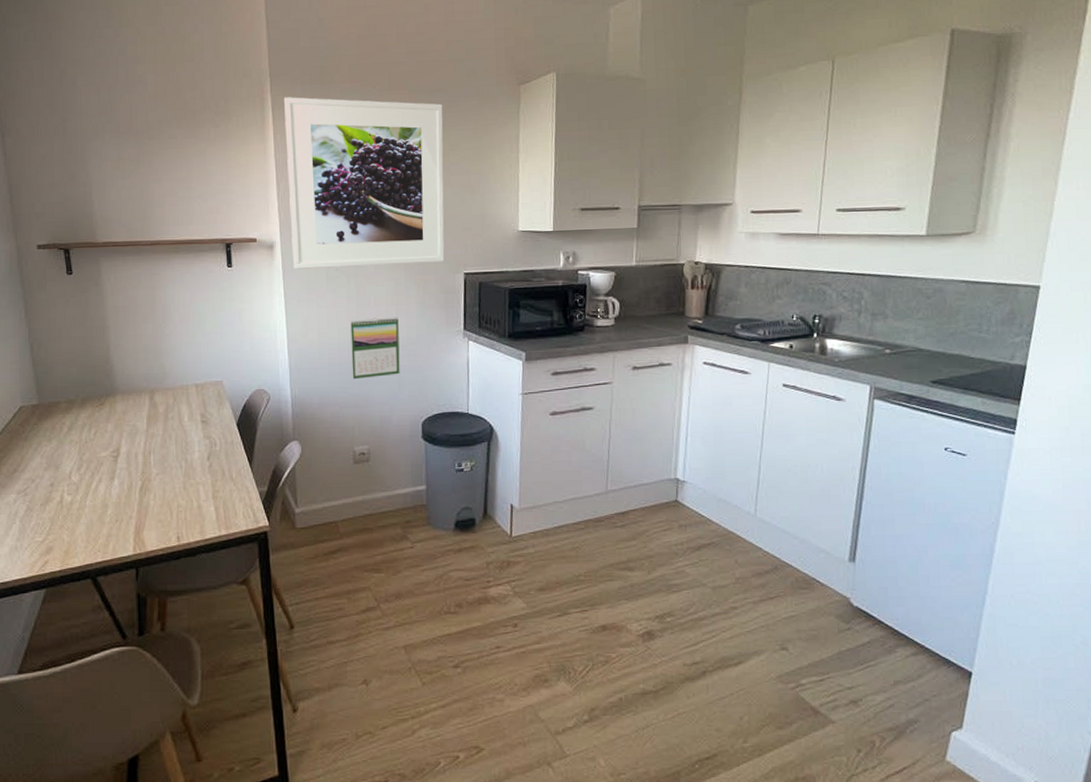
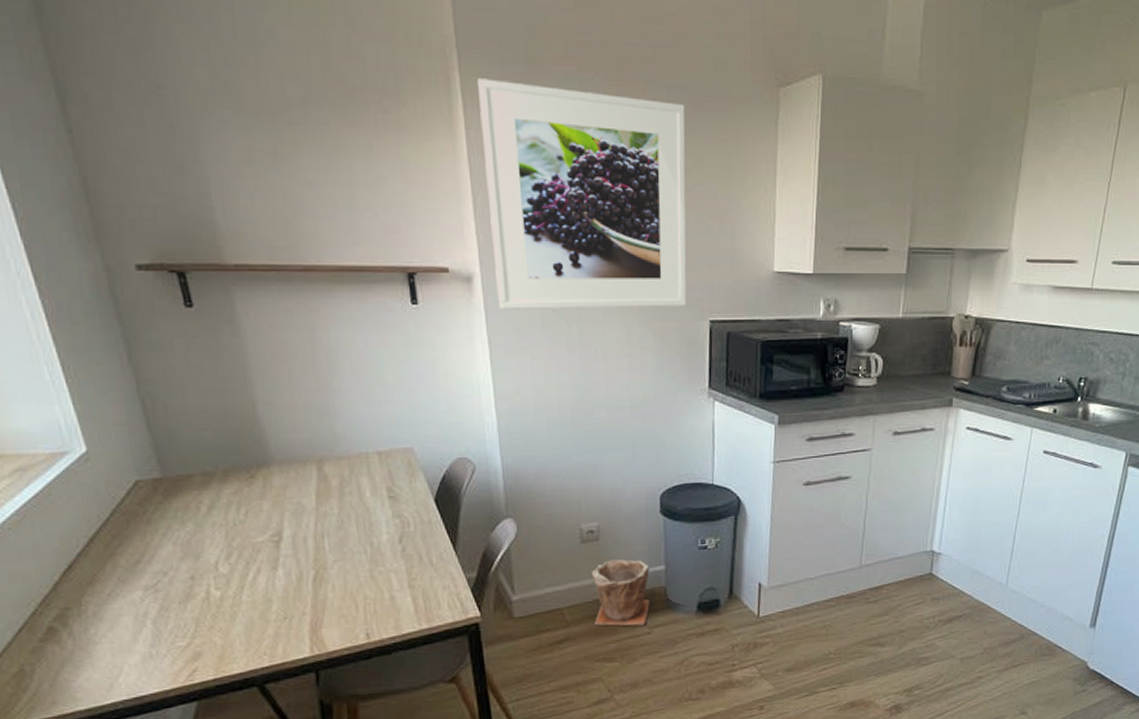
calendar: present [350,317,400,379] -> none [573,371,634,445]
plant pot: none [362,479,413,540] -> present [591,559,650,626]

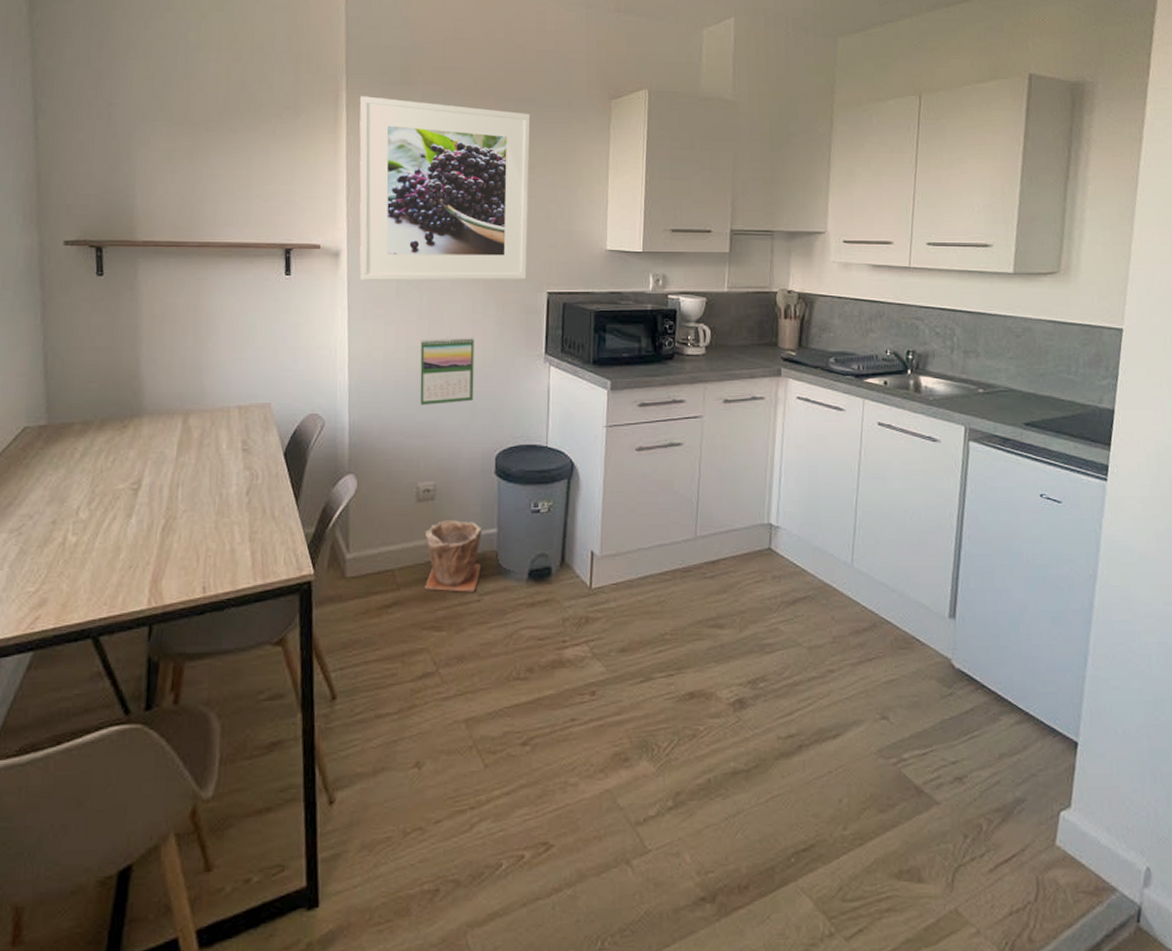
calendar: none [573,371,634,445] -> present [420,337,474,405]

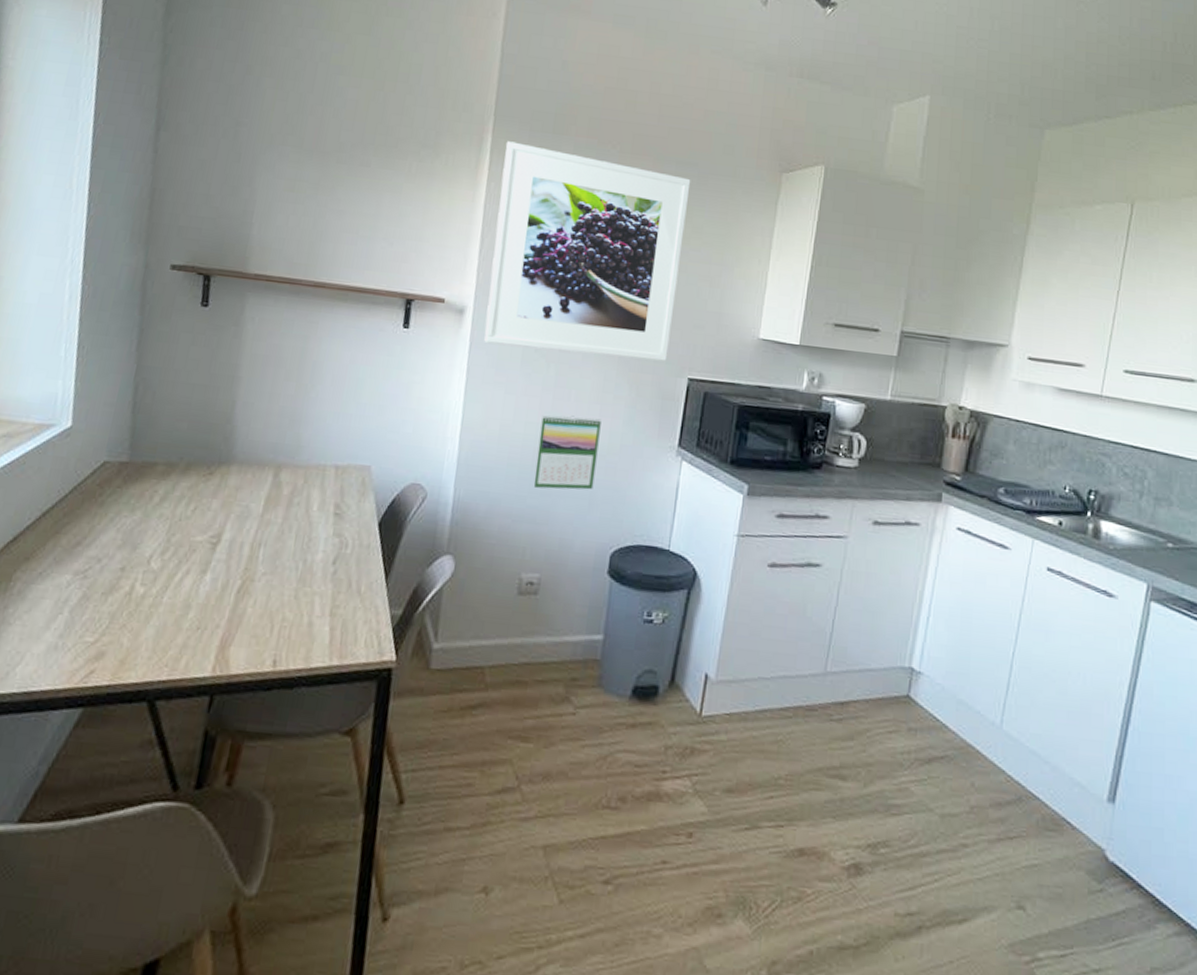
plant pot: present [424,520,482,592] -> none [515,618,587,703]

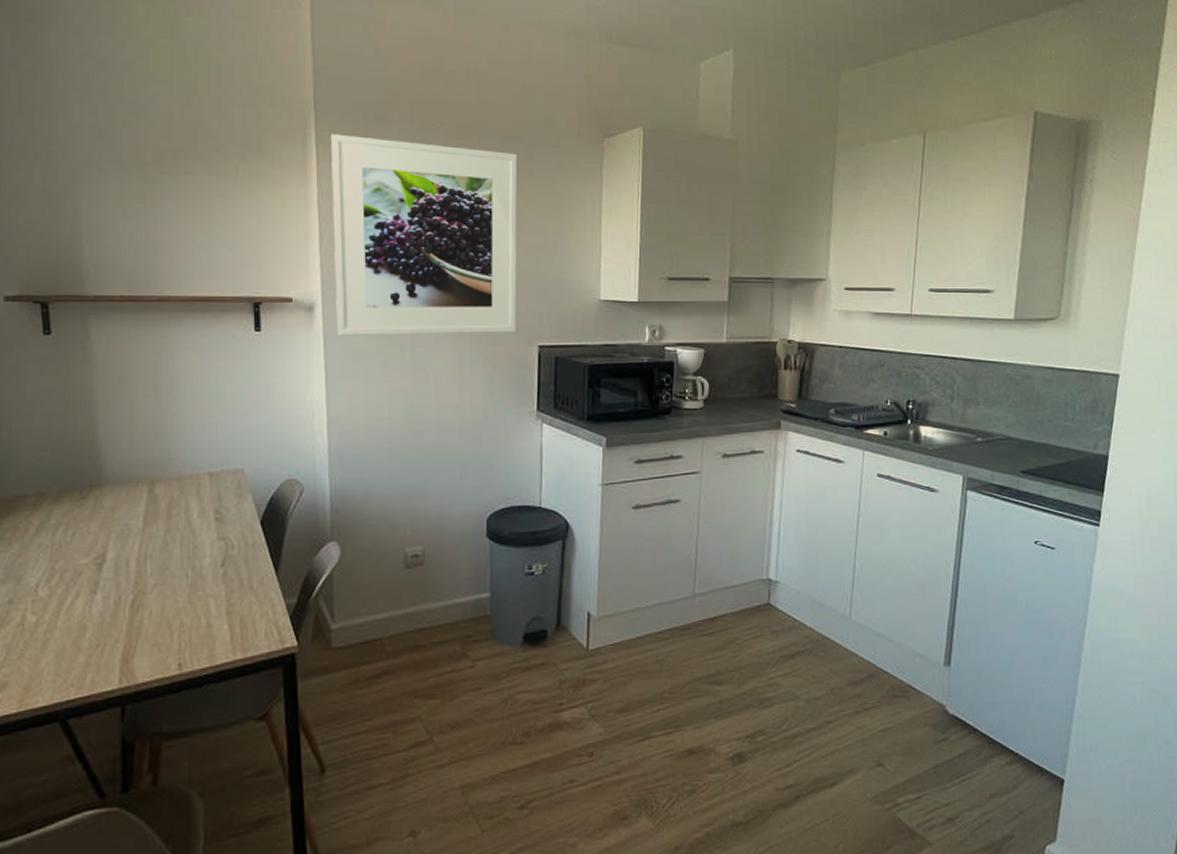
calendar: present [533,415,602,490] -> none [405,394,462,467]

